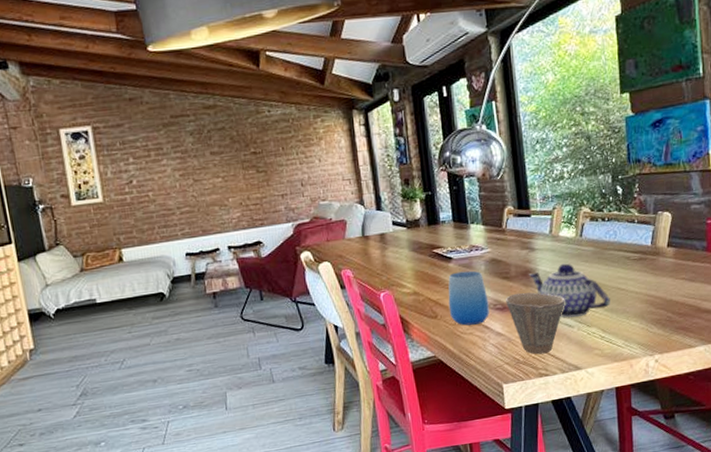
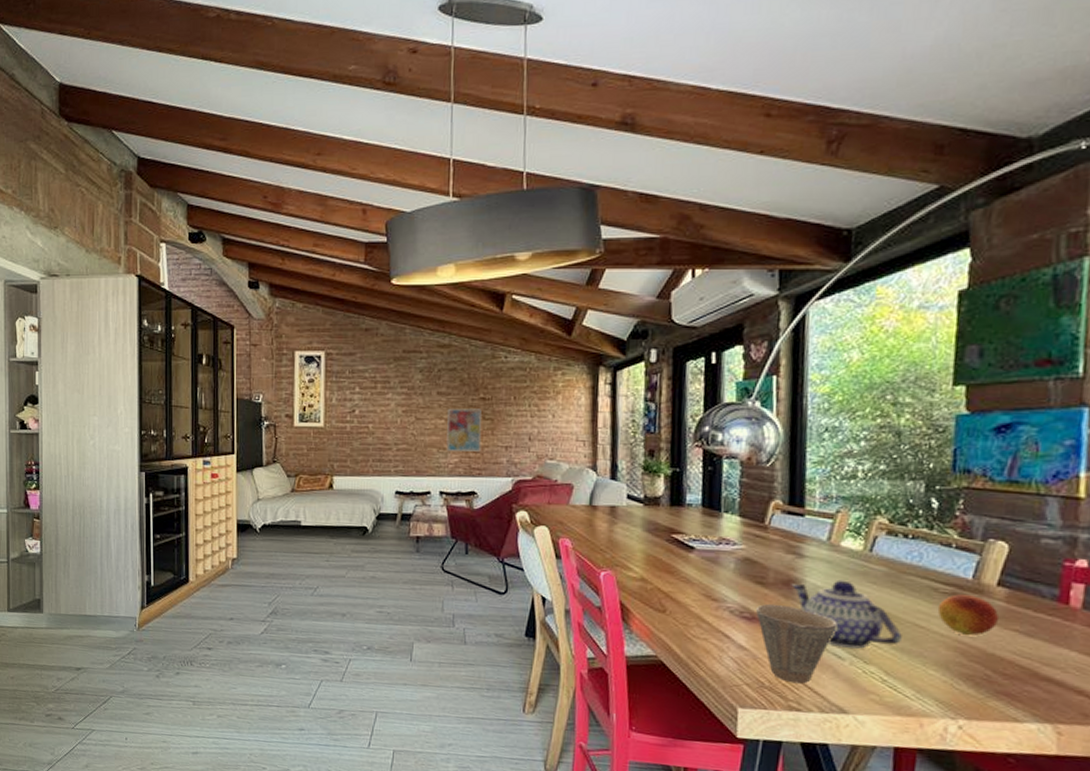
wall art: none [222,163,260,208] -> present [446,408,482,452]
cup: present [448,270,489,326] -> none [681,565,734,631]
fruit: none [631,257,672,290] -> present [937,594,1000,636]

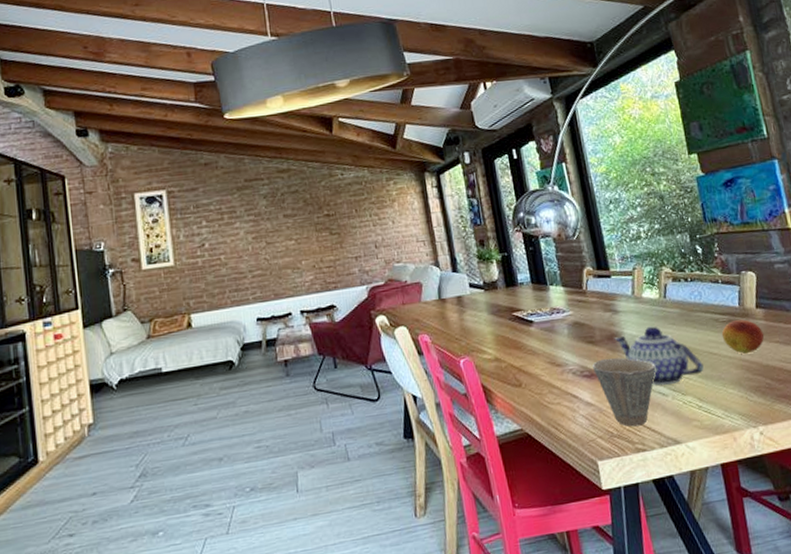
wall art: present [446,408,482,452] -> none [295,225,333,271]

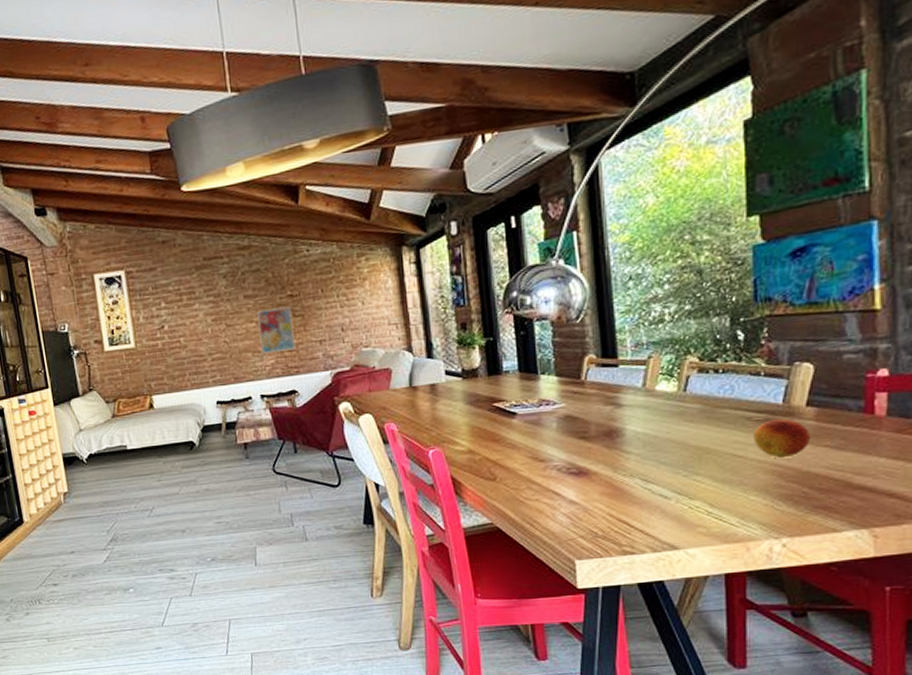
wall art: none [295,225,333,271] -> present [256,306,296,354]
cup: present [593,357,656,427] -> none [583,455,660,529]
teapot: present [614,326,704,386] -> none [613,422,722,488]

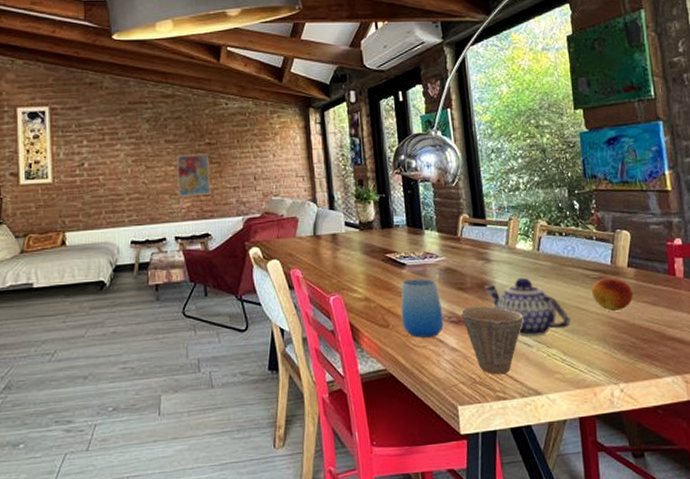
cup: none [510,428,561,491] -> present [400,279,444,338]
cup: none [583,455,660,529] -> present [461,305,523,375]
teapot: none [613,422,722,488] -> present [484,277,571,336]

